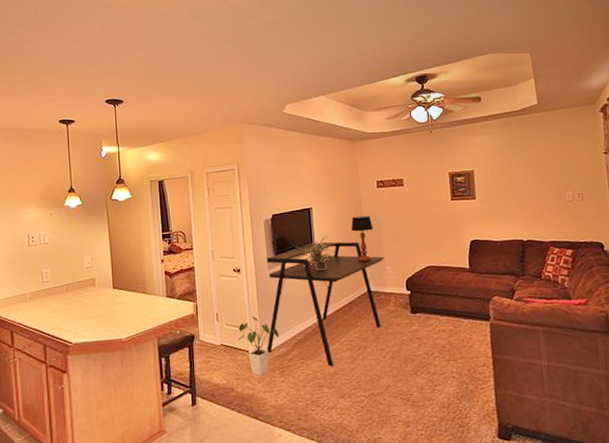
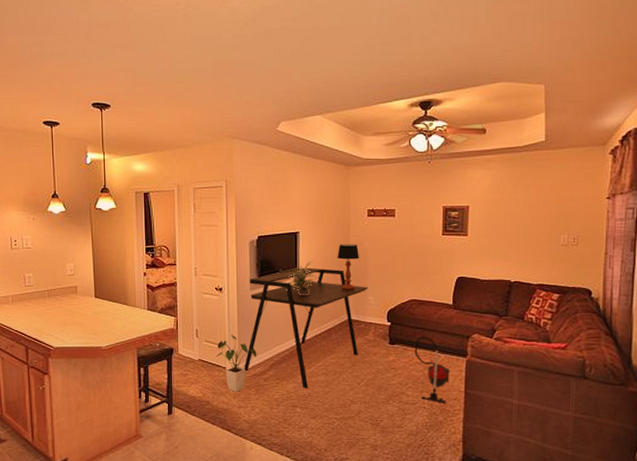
vacuum cleaner: none [436,302,475,371] -> present [414,336,450,403]

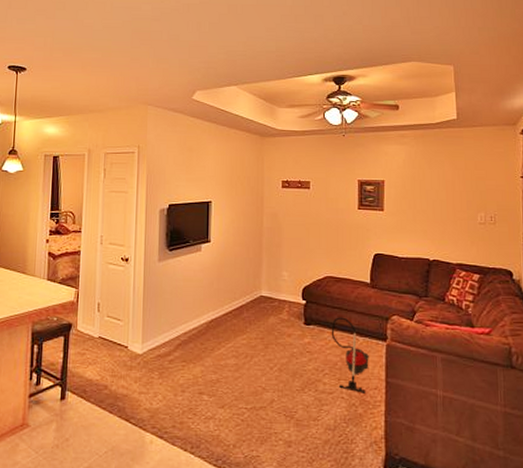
house plant: present [215,334,257,392] -> none [117,309,162,375]
desk: present [244,267,368,388] -> none [148,239,282,373]
potted plant: present [287,261,318,296] -> none [198,232,230,270]
table lamp: present [337,244,360,291] -> none [250,215,274,265]

